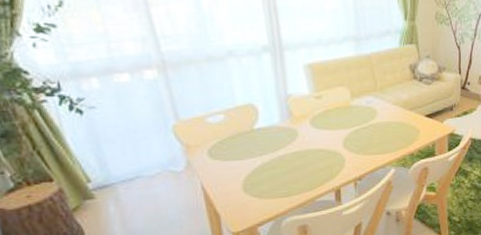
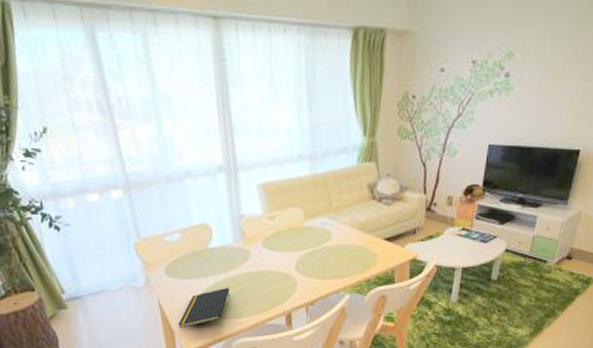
notepad: none [223,166,278,212] -> present [177,287,230,329]

